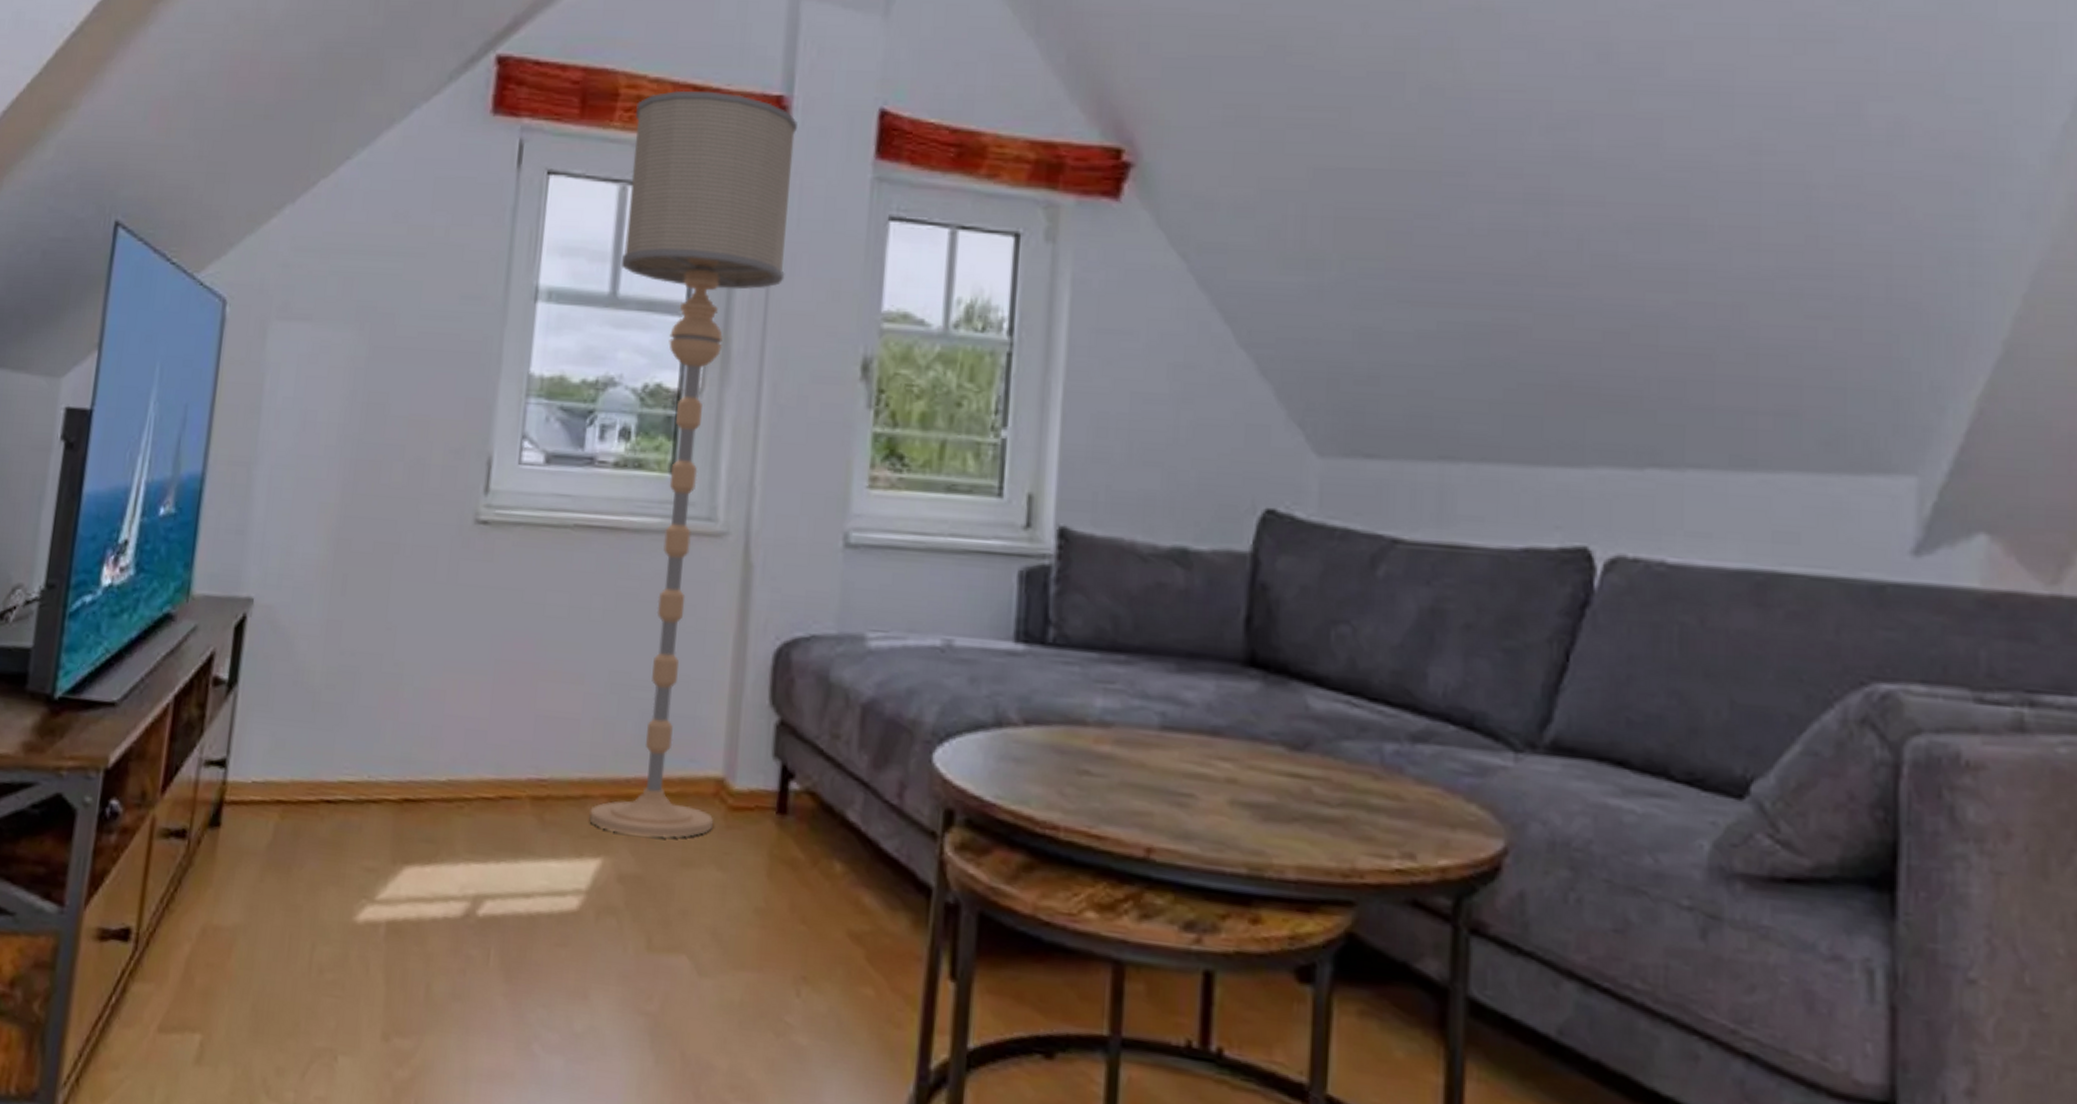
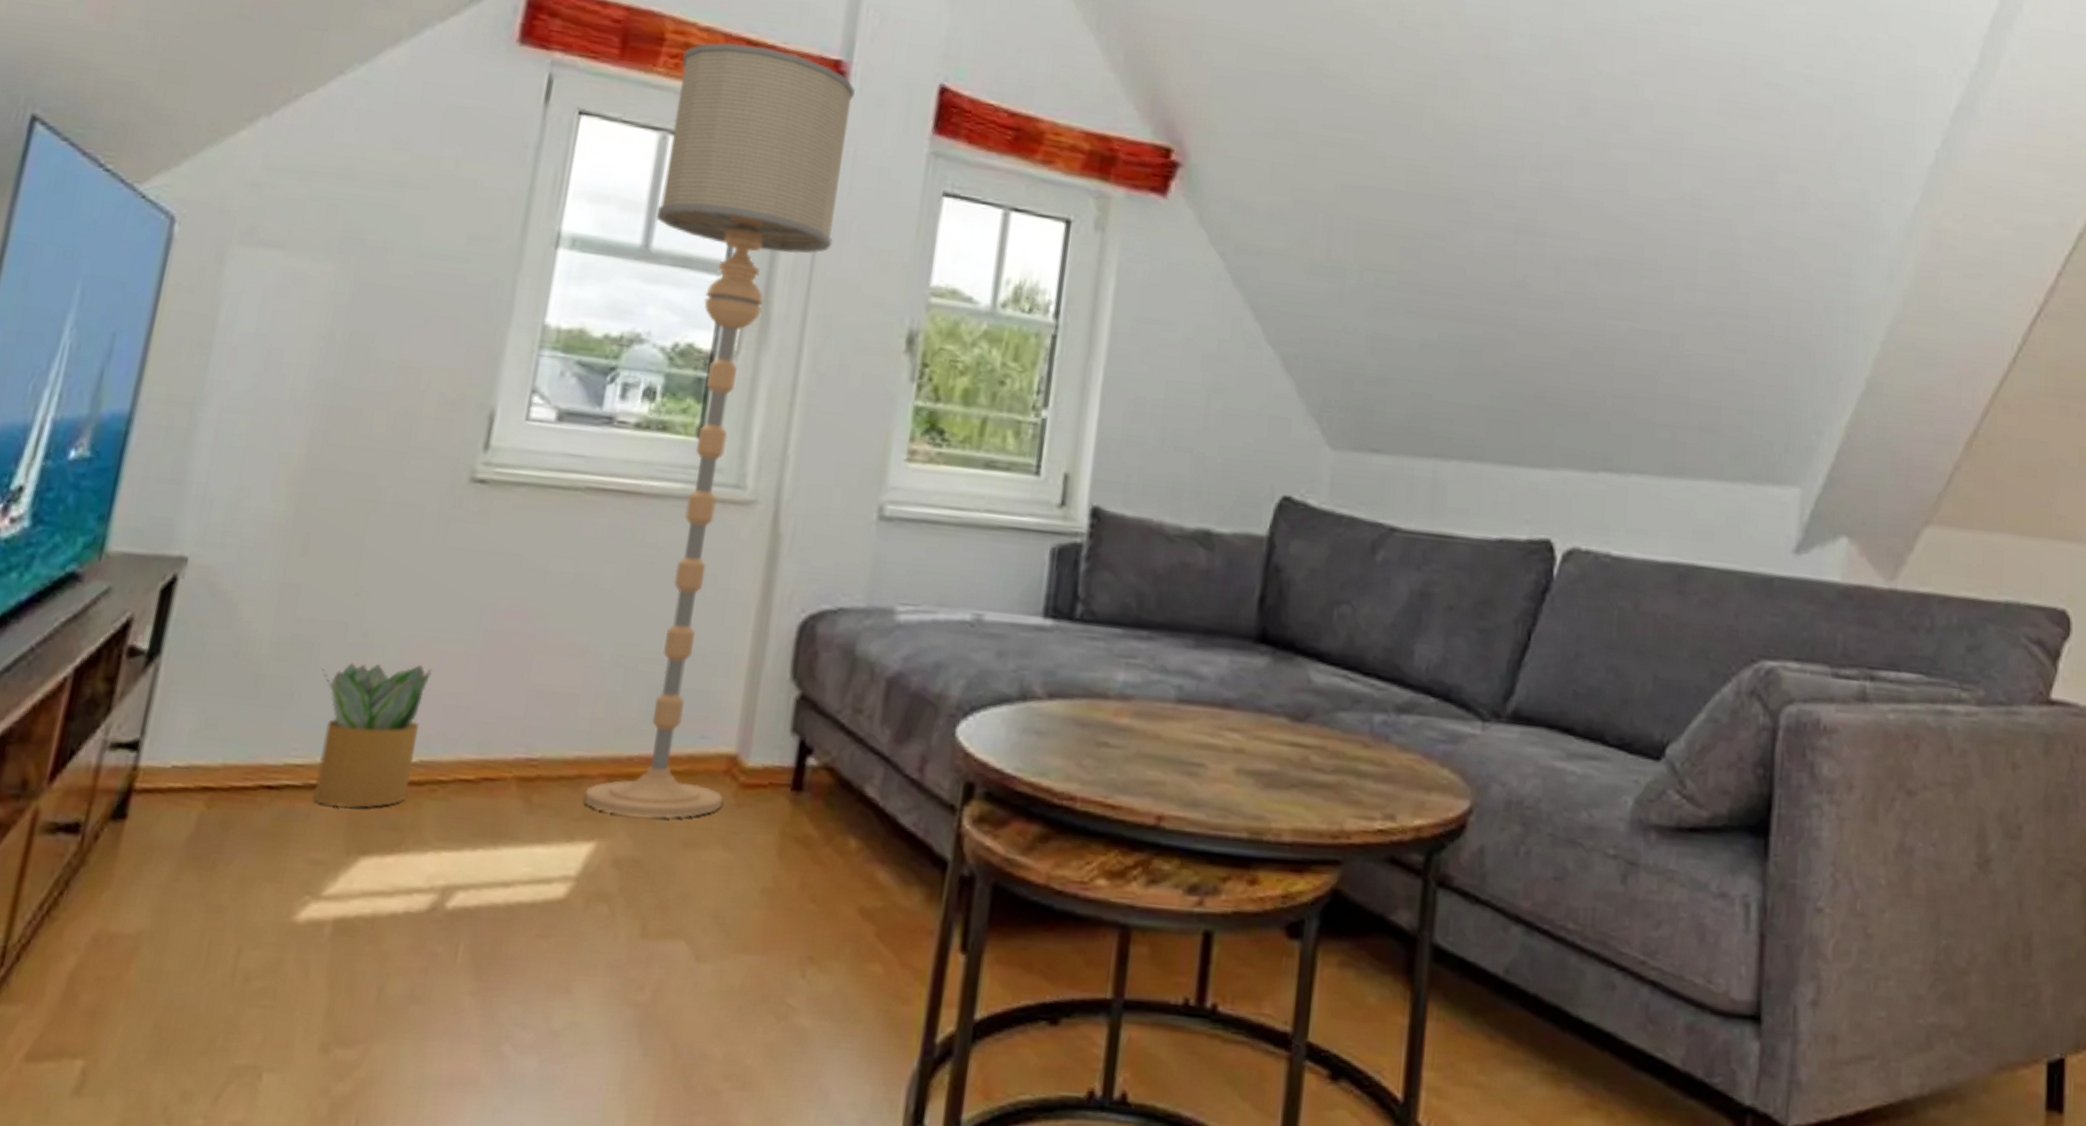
potted plant: none [363,690,453,822] -> present [313,662,432,808]

